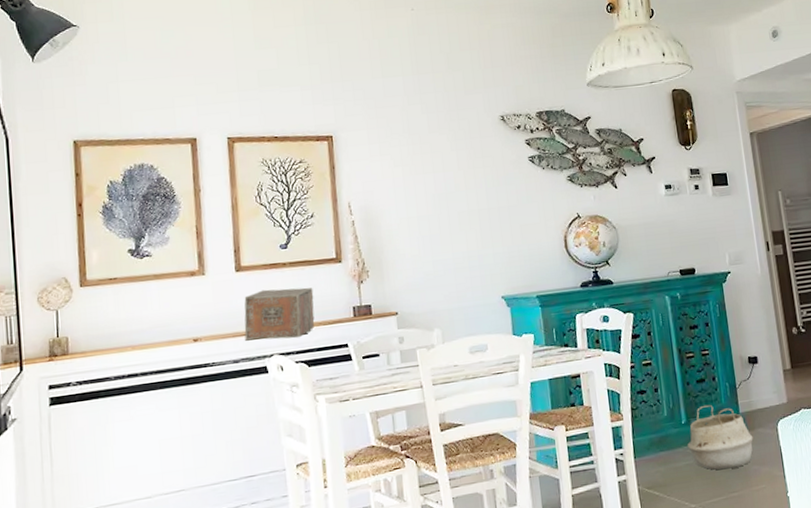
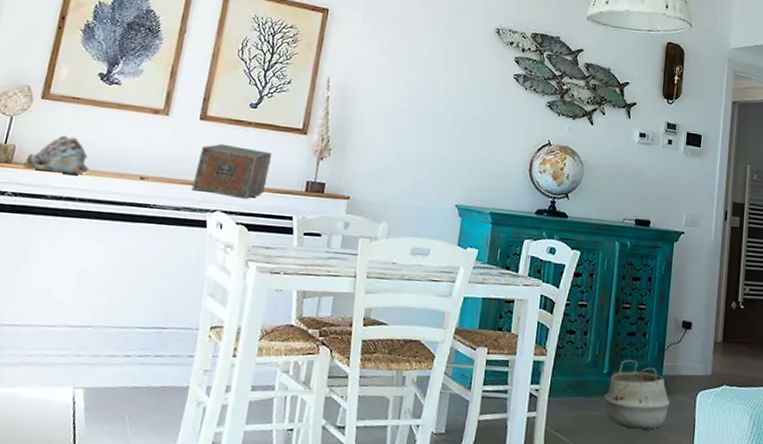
seashell: none [79,316,144,356] -> present [23,135,90,175]

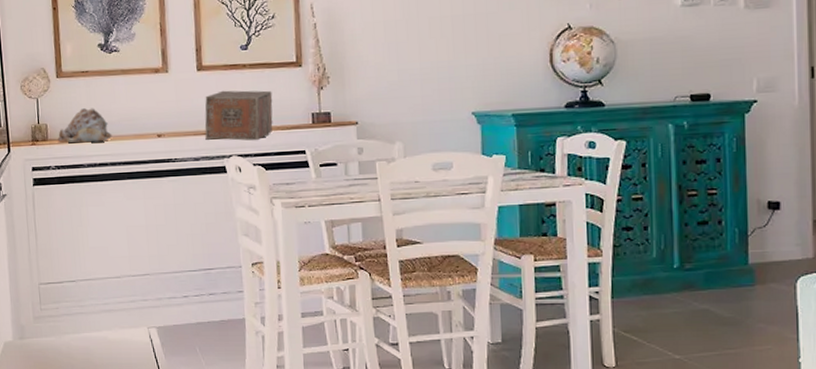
woven basket: present [604,359,670,430] -> none [678,250,762,323]

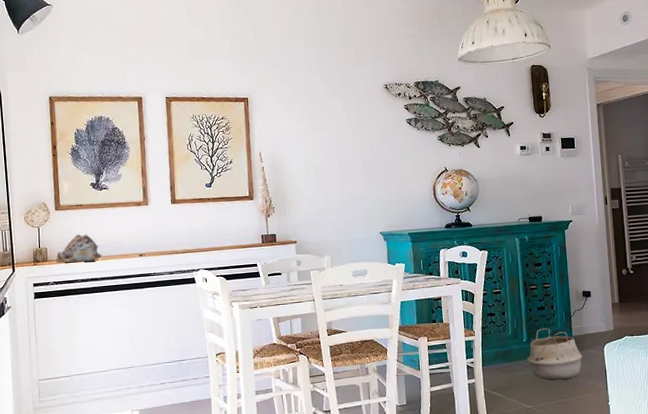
decorative box: present [204,90,273,141] -> none [177,218,232,258]
woven basket: none [678,250,762,323] -> present [527,328,583,380]

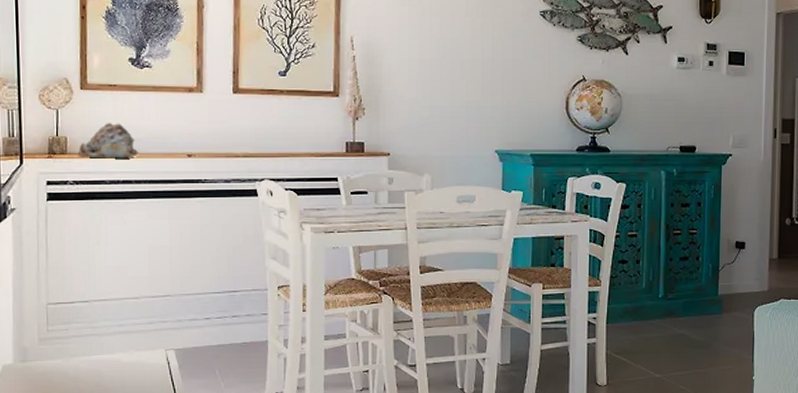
woven basket: present [527,328,583,380] -> none [661,282,728,346]

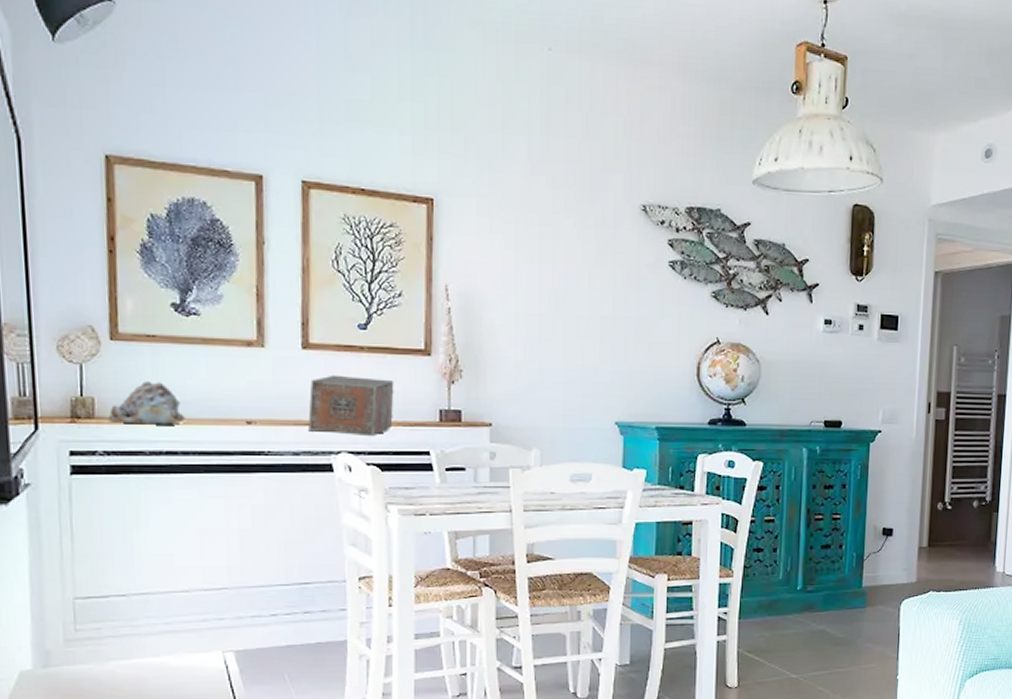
decorative box: none [237,114,308,166] -> present [308,375,394,437]

